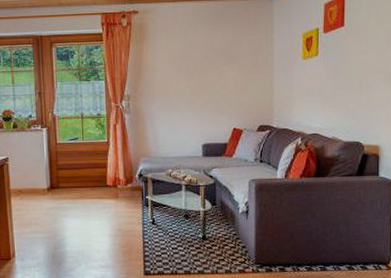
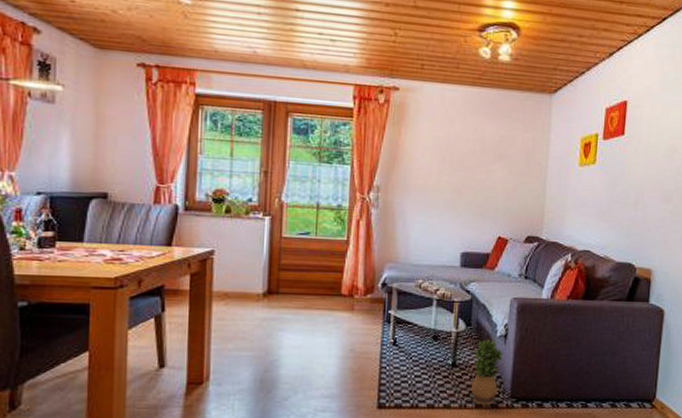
potted plant: none [220,216,247,271] -> present [470,339,504,406]

